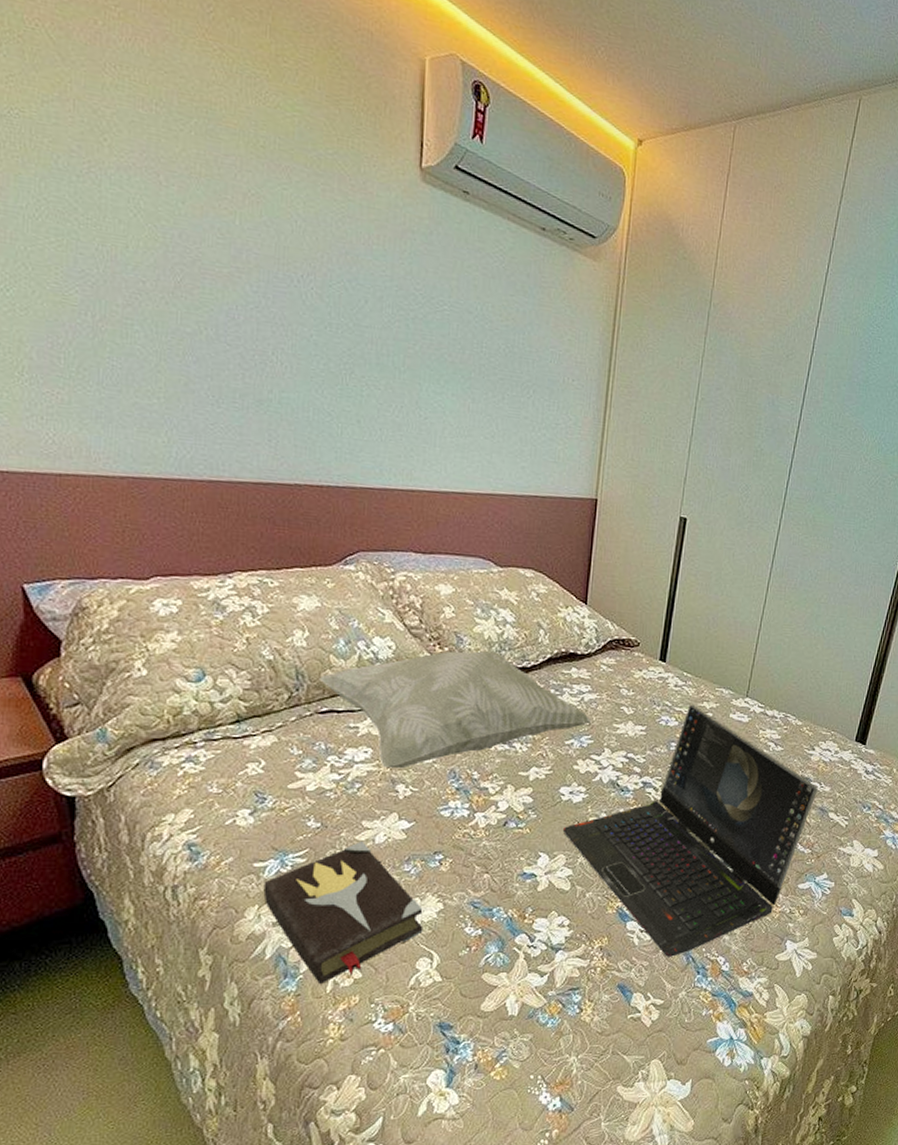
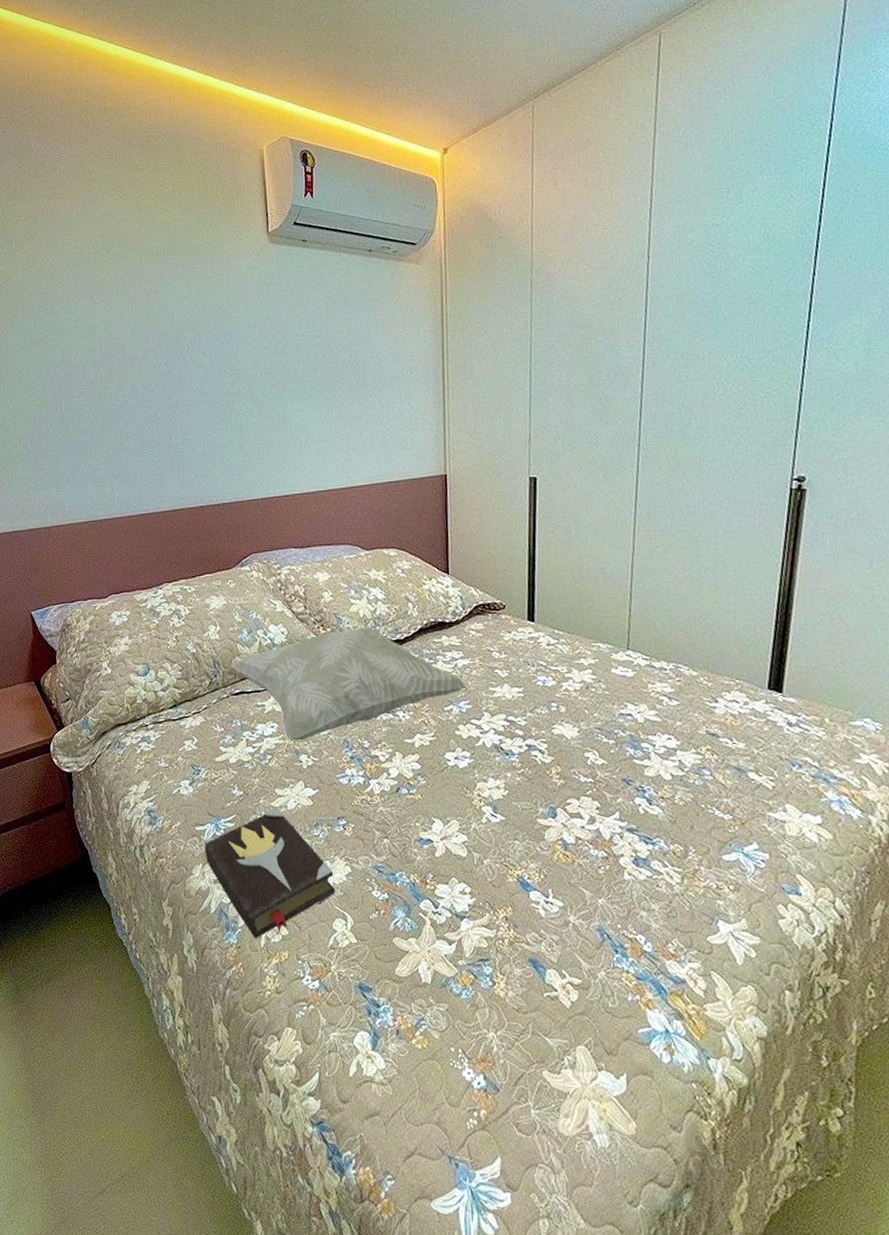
laptop computer: present [562,704,818,957] -> none [452,662,730,932]

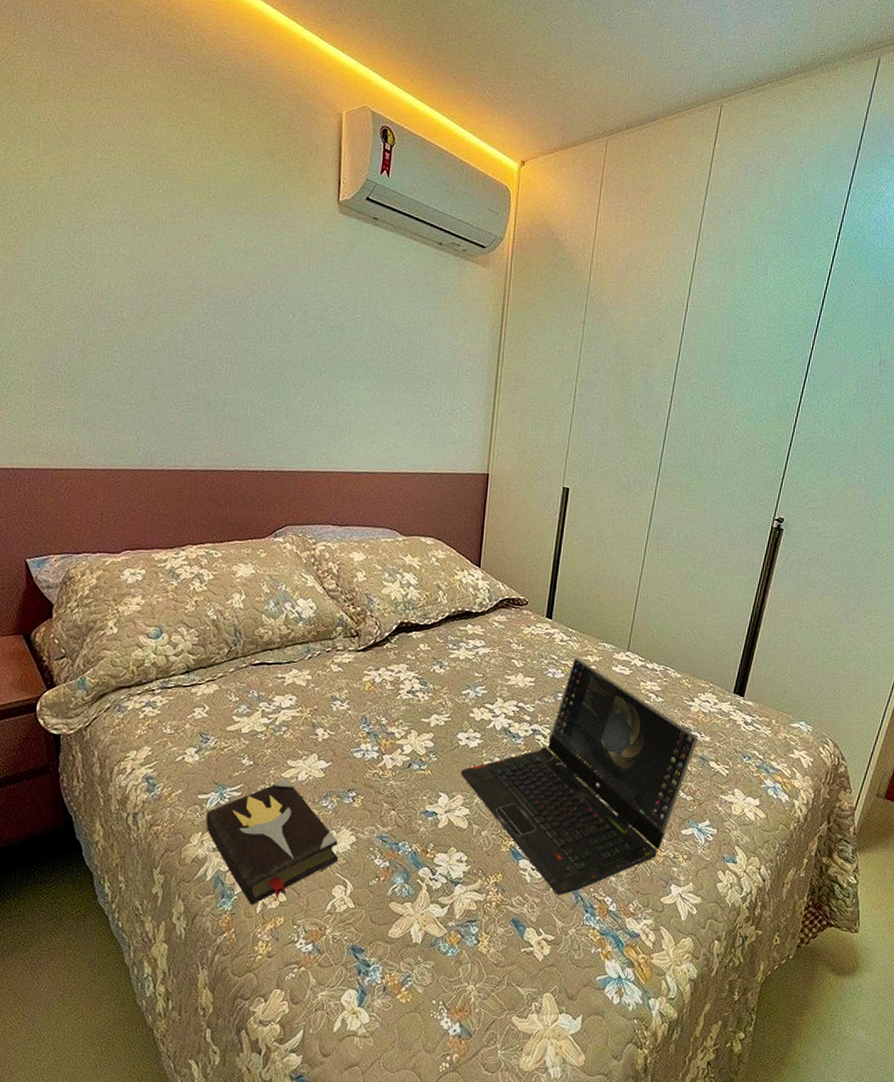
decorative pillow: present [230,628,468,741] -> none [253,610,486,715]
laptop computer: none [452,662,730,932] -> present [460,657,698,895]

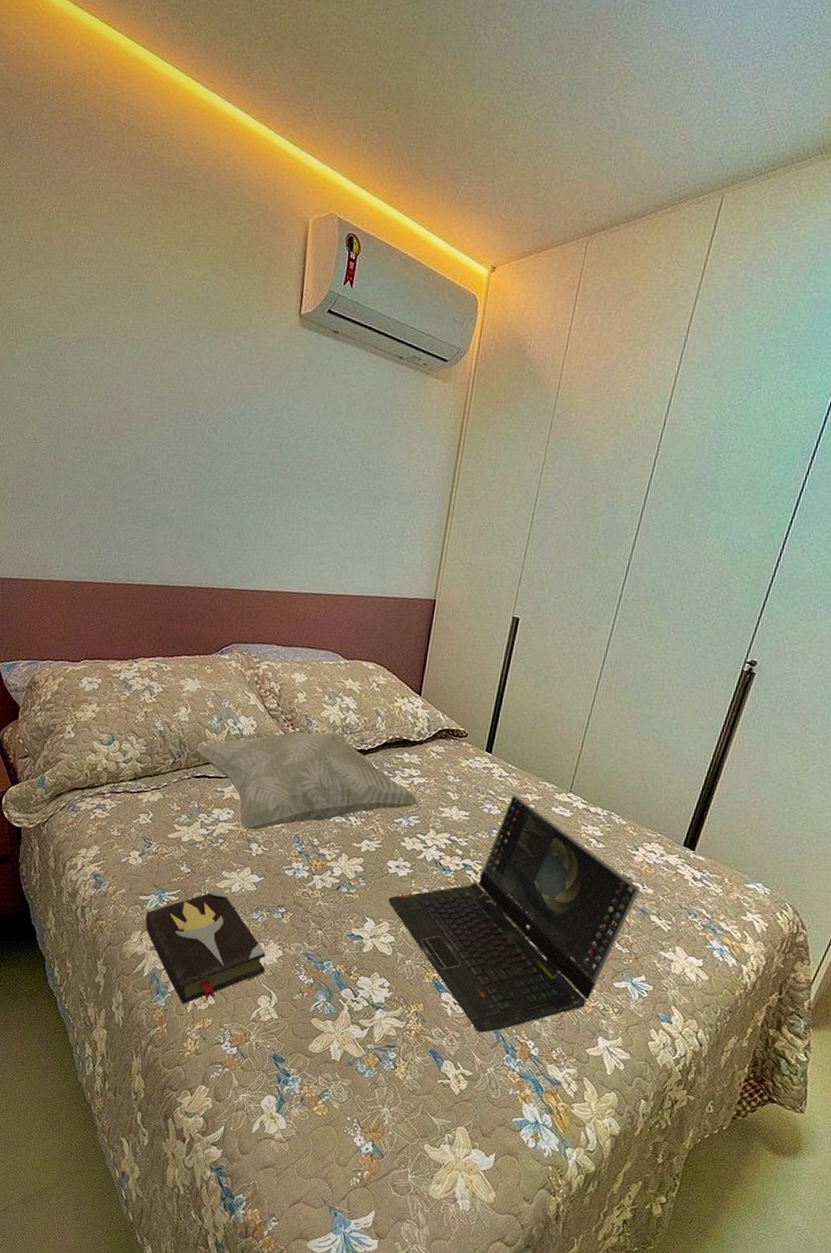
decorative pillow: none [253,610,486,715] -> present [196,731,420,830]

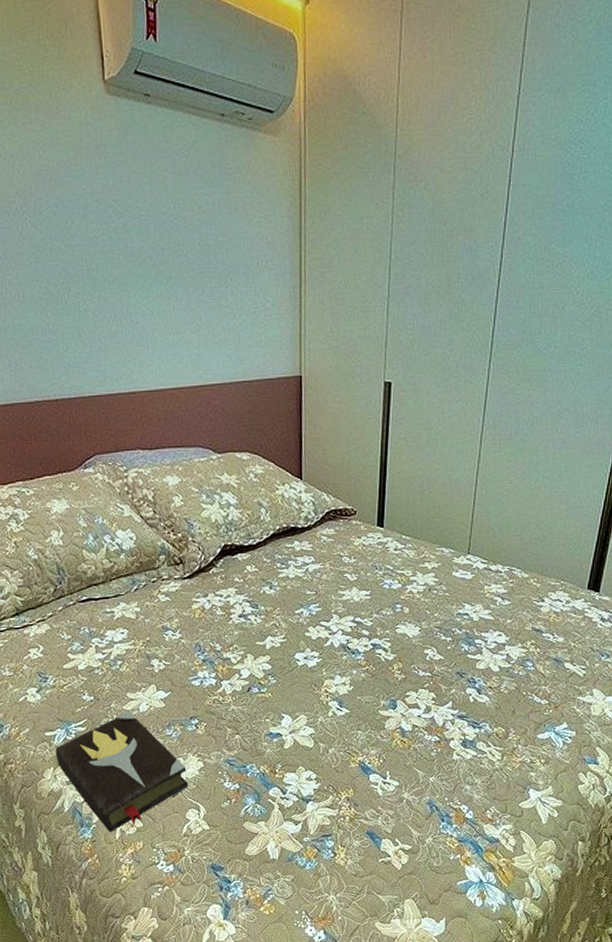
decorative pillow: present [196,731,420,830] -> none [76,533,318,646]
laptop computer: present [388,794,640,1033] -> none [301,565,551,806]

